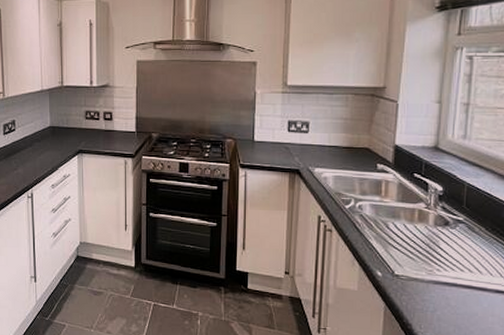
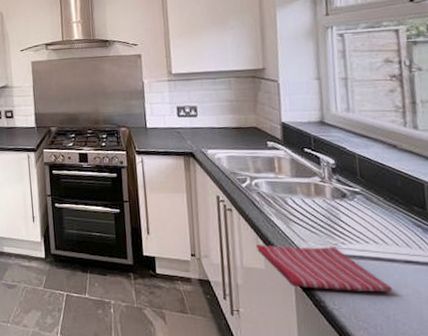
dish towel: none [351,266,480,319] -> present [255,244,393,293]

